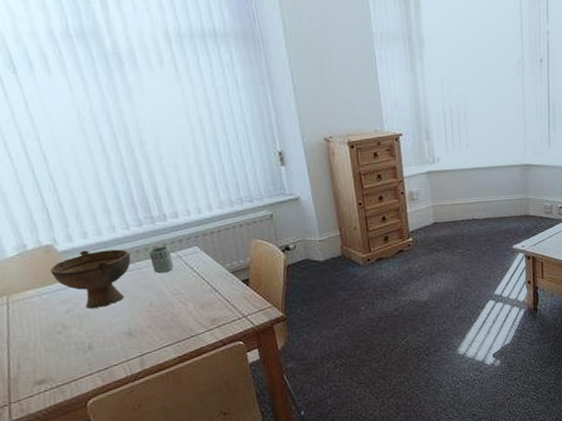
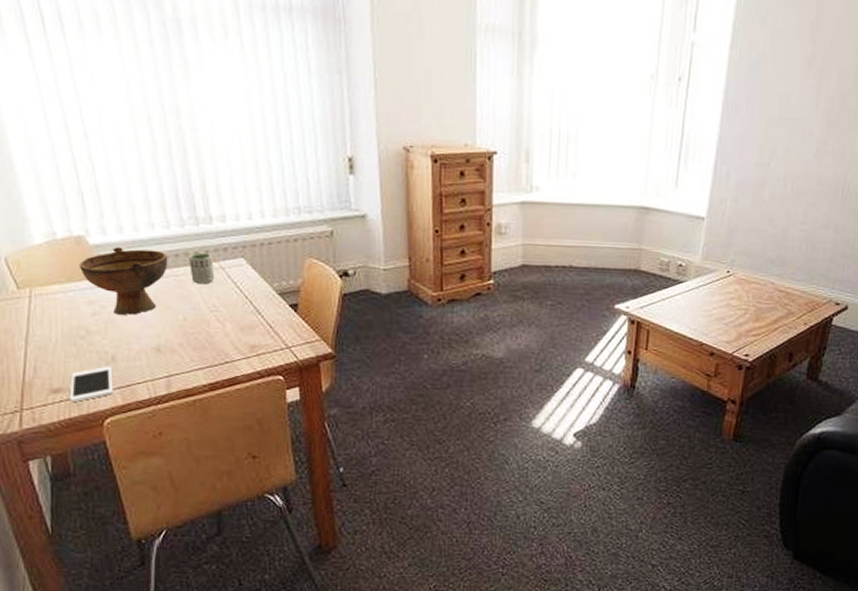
cell phone: none [53,354,93,390] -> present [69,366,113,402]

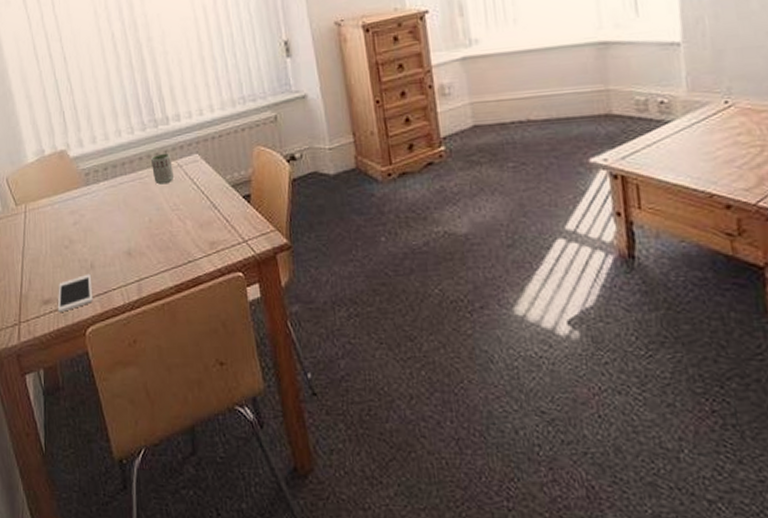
bowl: present [79,247,168,315] -> none [62,156,134,222]

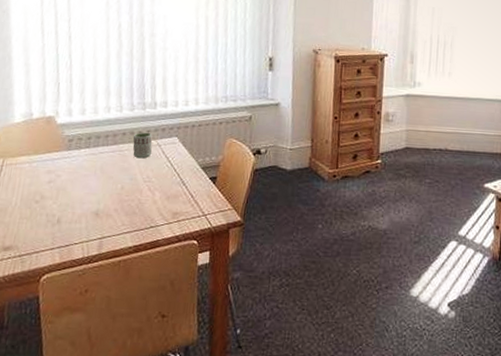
cell phone: present [57,273,93,312] -> none [16,227,56,259]

